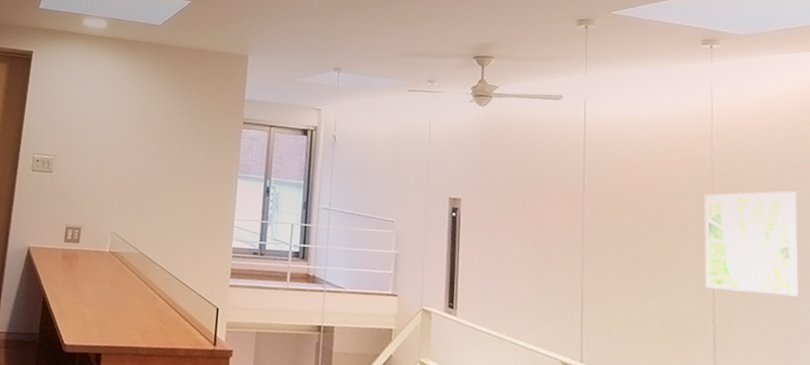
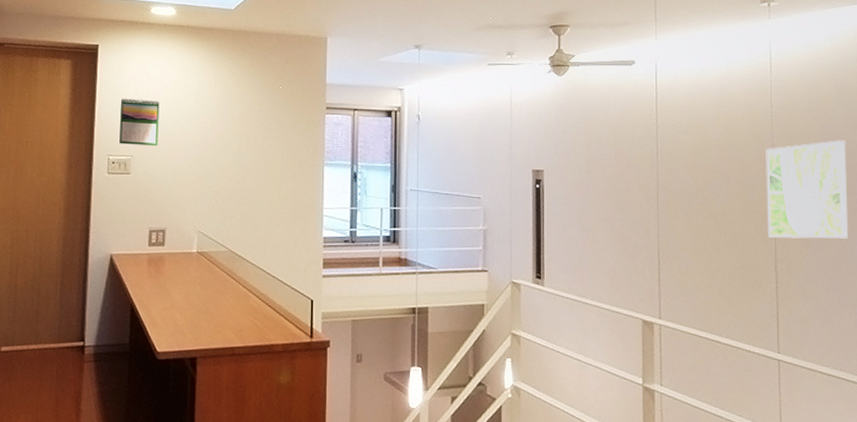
calendar: none [45,102,85,149] -> present [119,99,160,147]

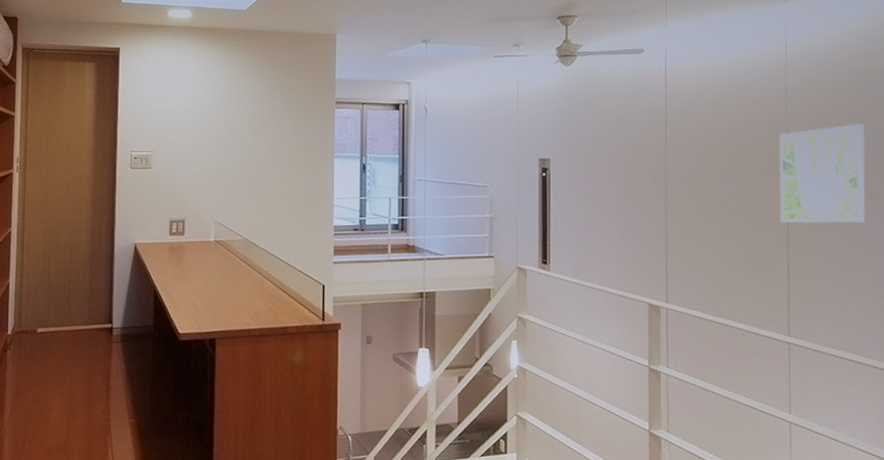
calendar: present [119,99,160,147] -> none [141,98,178,142]

